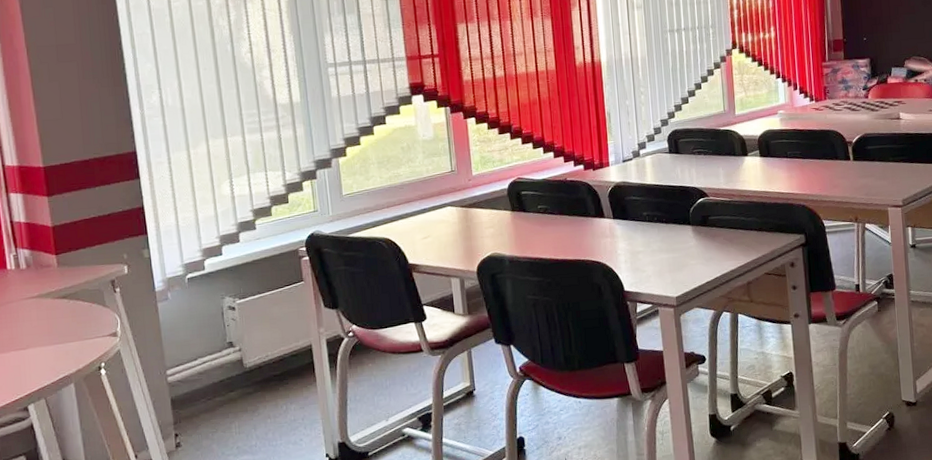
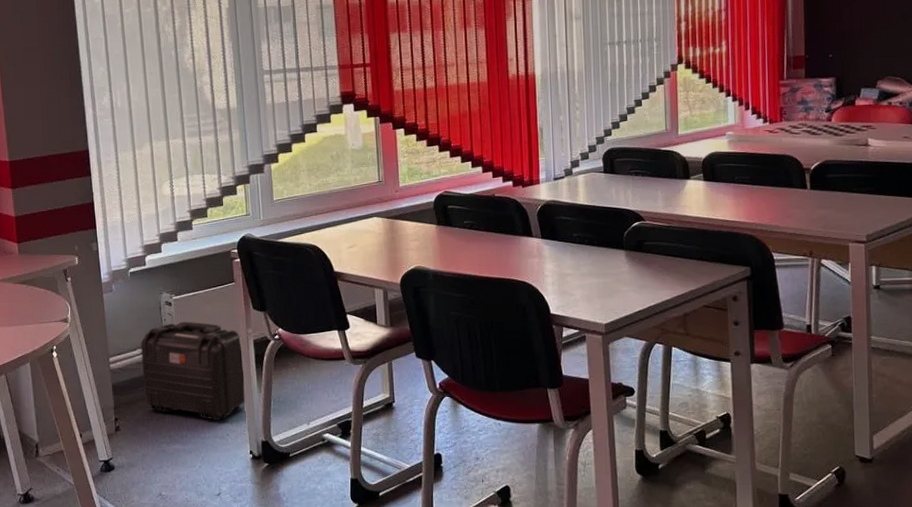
backpack: none [201,325,321,427] -> present [140,321,247,421]

